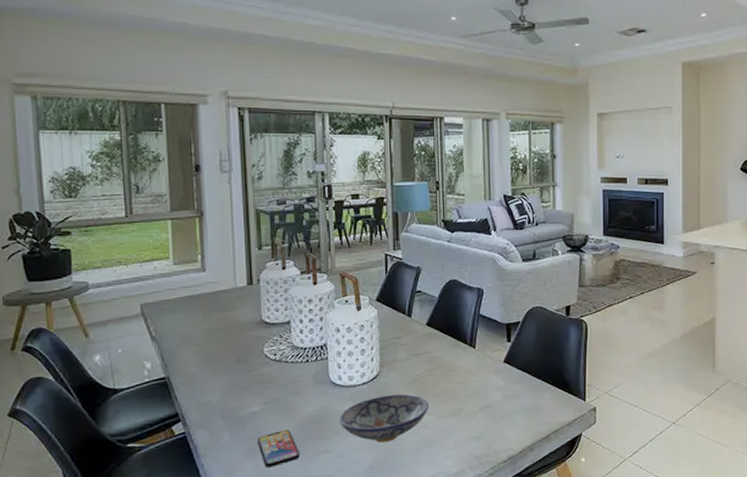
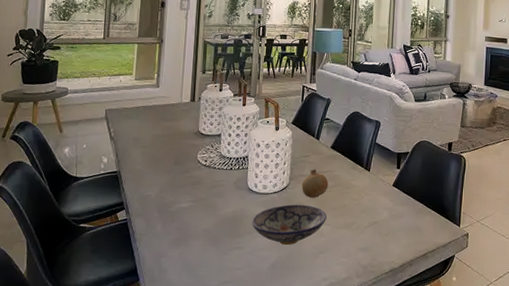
smartphone: present [258,429,300,468] -> none [184,225,216,257]
fruit: none [395,351,427,386] -> present [301,169,329,198]

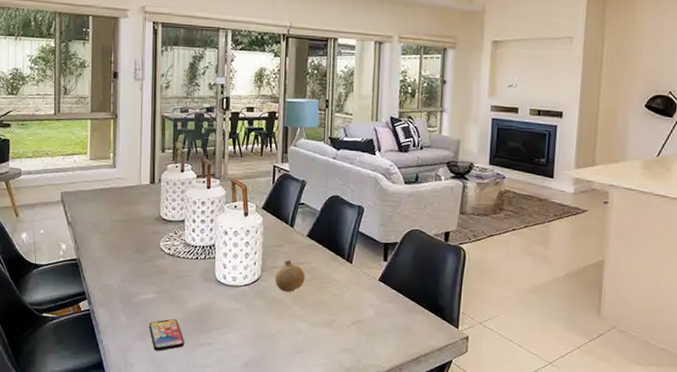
smartphone: none [184,225,216,257] -> present [149,318,184,351]
bowl: present [251,204,327,245] -> none [220,298,304,343]

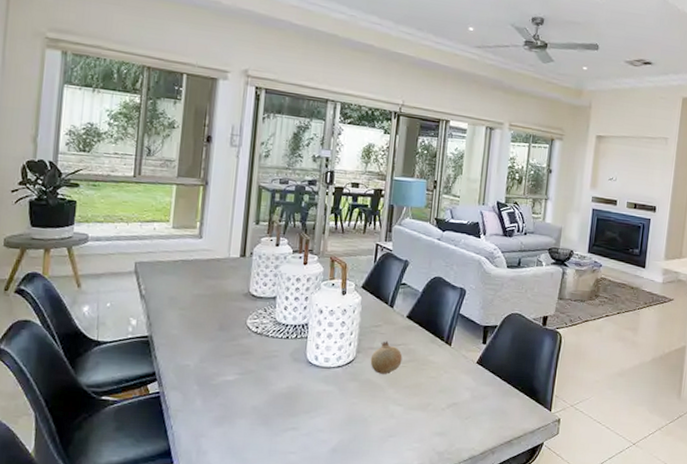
smartphone: present [149,318,184,351] -> none [228,402,267,437]

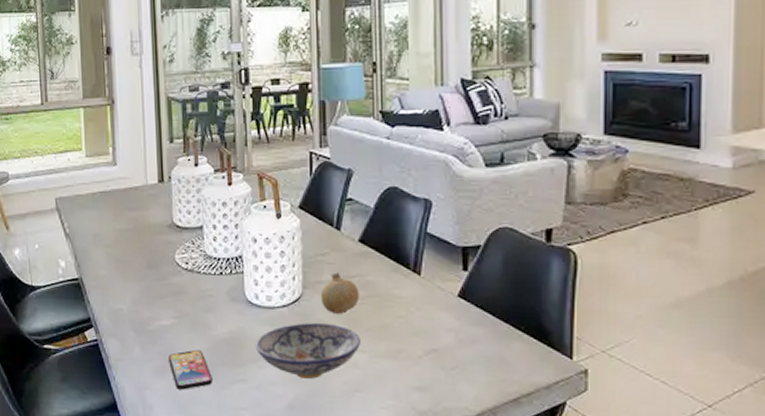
smartphone: none [228,402,267,437] -> present [169,349,212,390]
bowl: none [309,381,399,427] -> present [255,323,360,379]

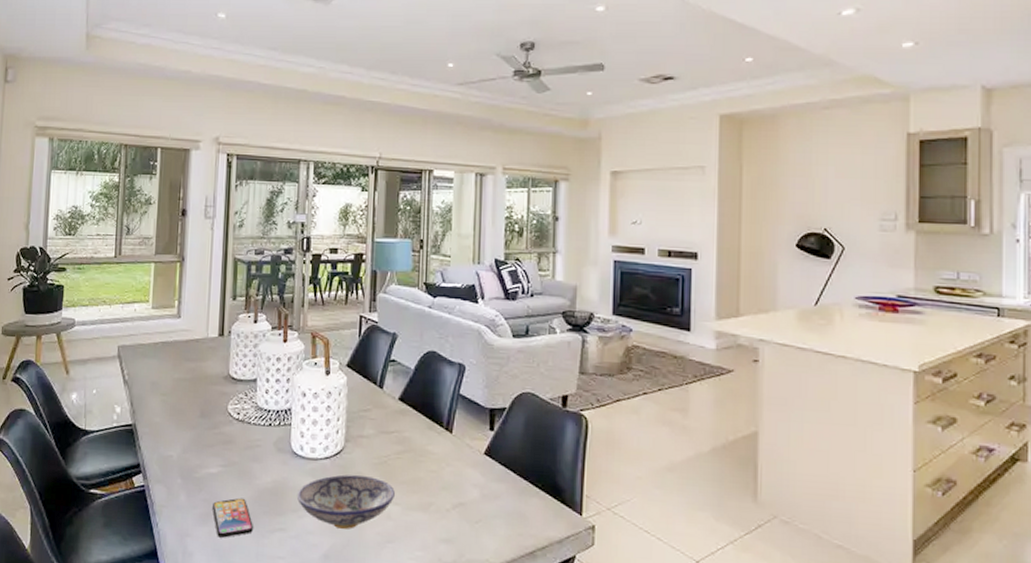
fruit: present [320,272,360,314] -> none [360,427,397,467]

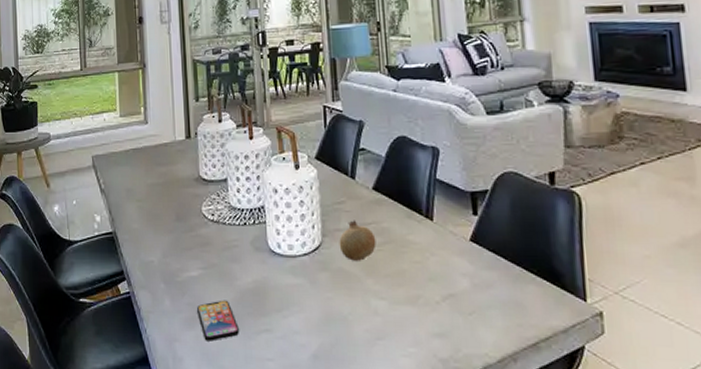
bowl: present [296,474,395,529] -> none [278,271,380,327]
fruit: none [360,427,397,467] -> present [339,220,376,261]

